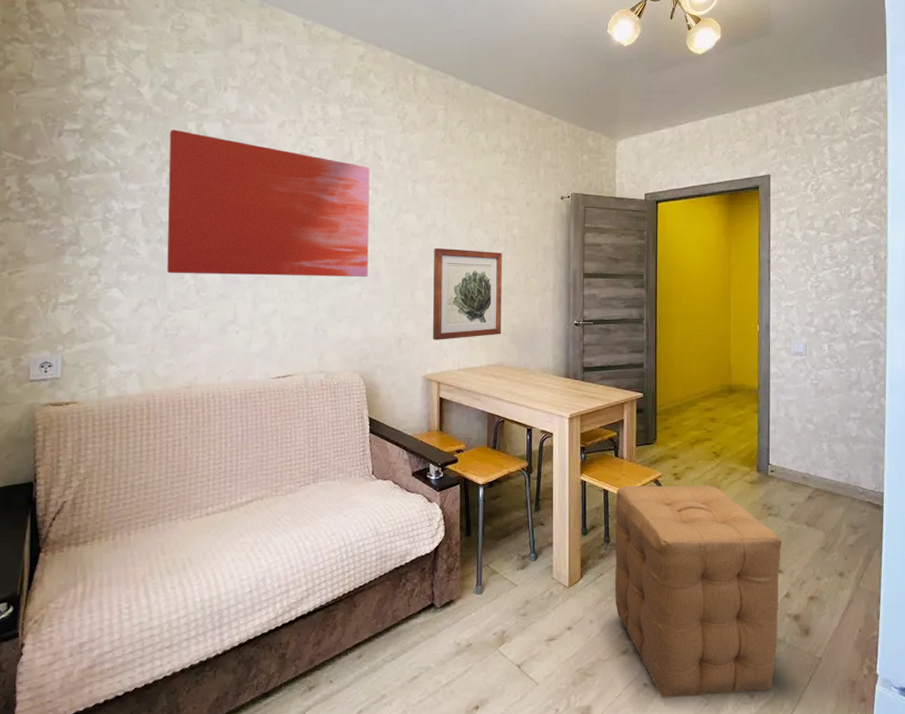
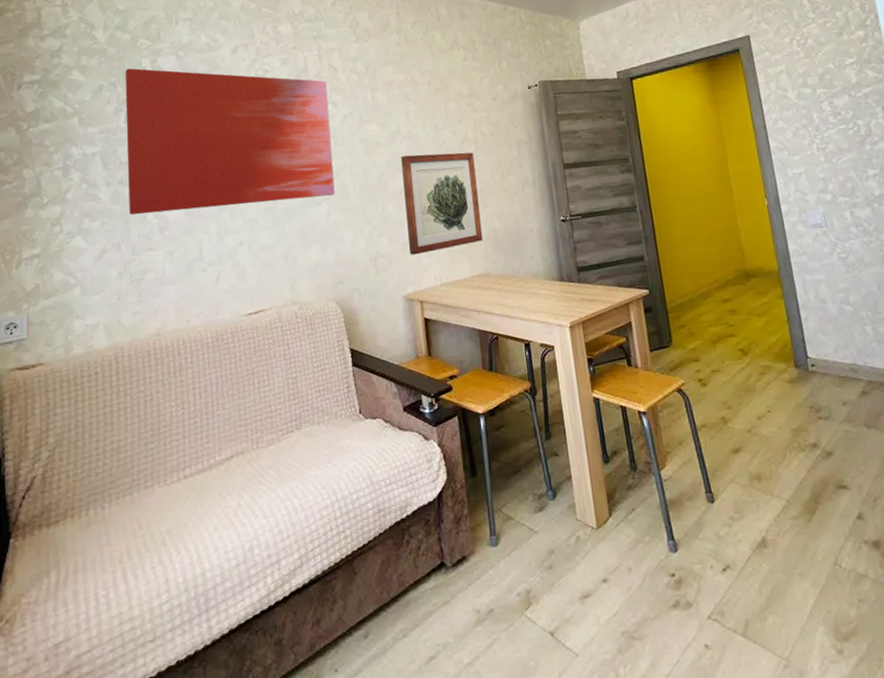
ottoman: present [614,485,782,698] -> none [635,389,864,663]

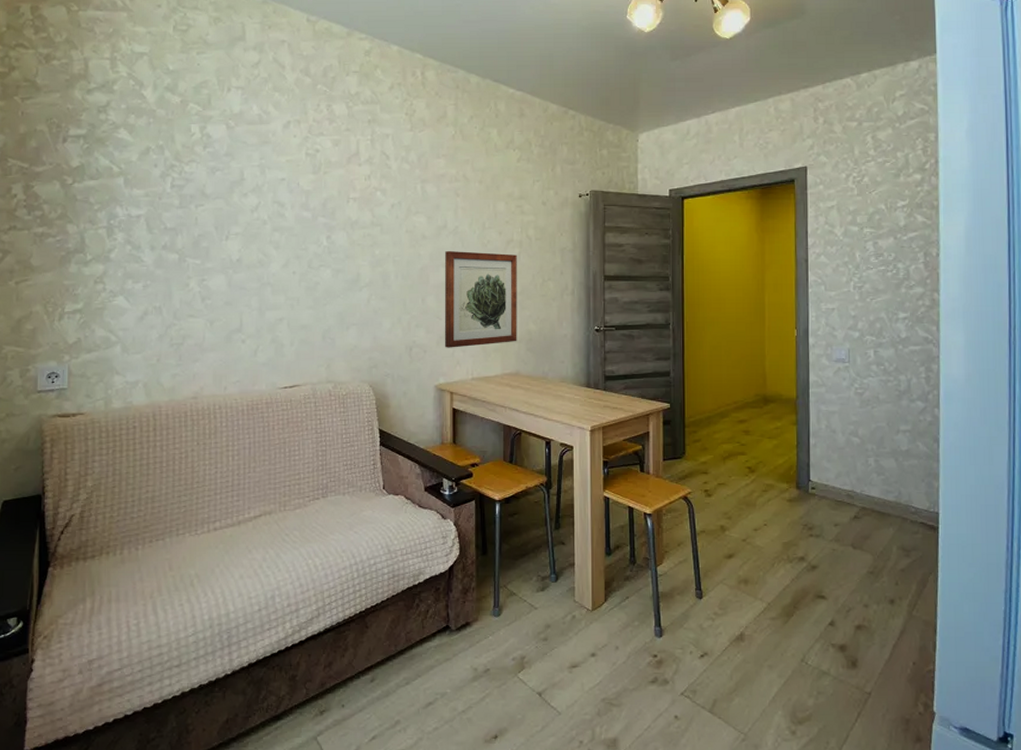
wall art: present [125,68,335,215] -> none [172,132,377,282]

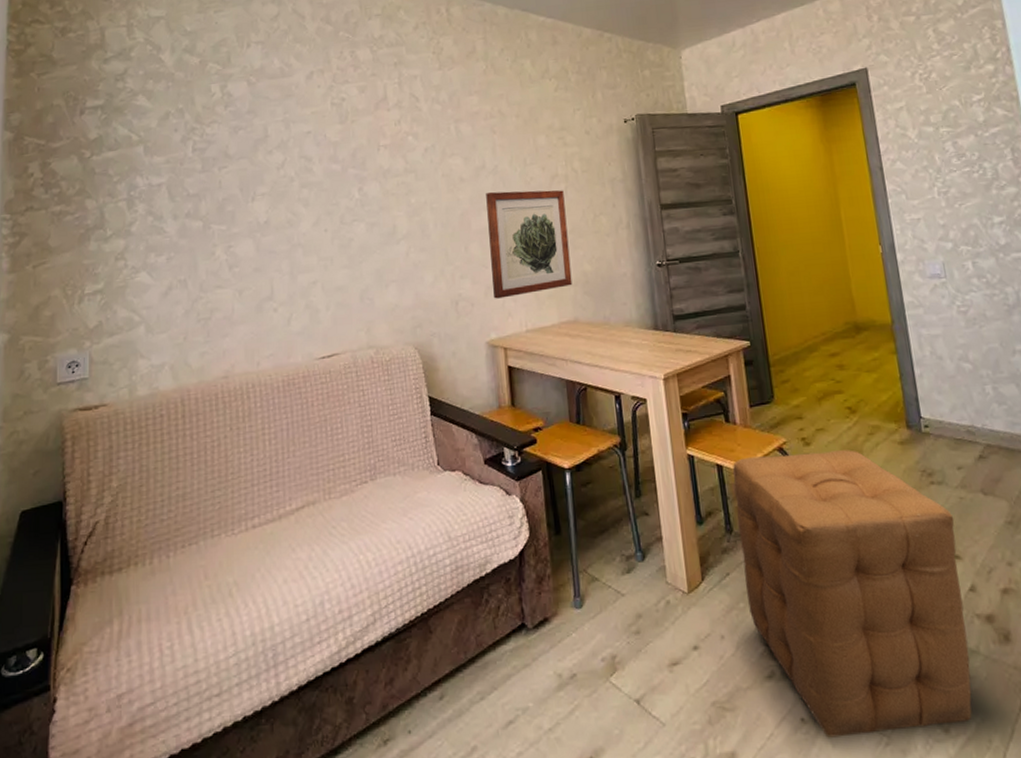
ottoman: none [641,503,825,732] -> present [733,450,973,738]

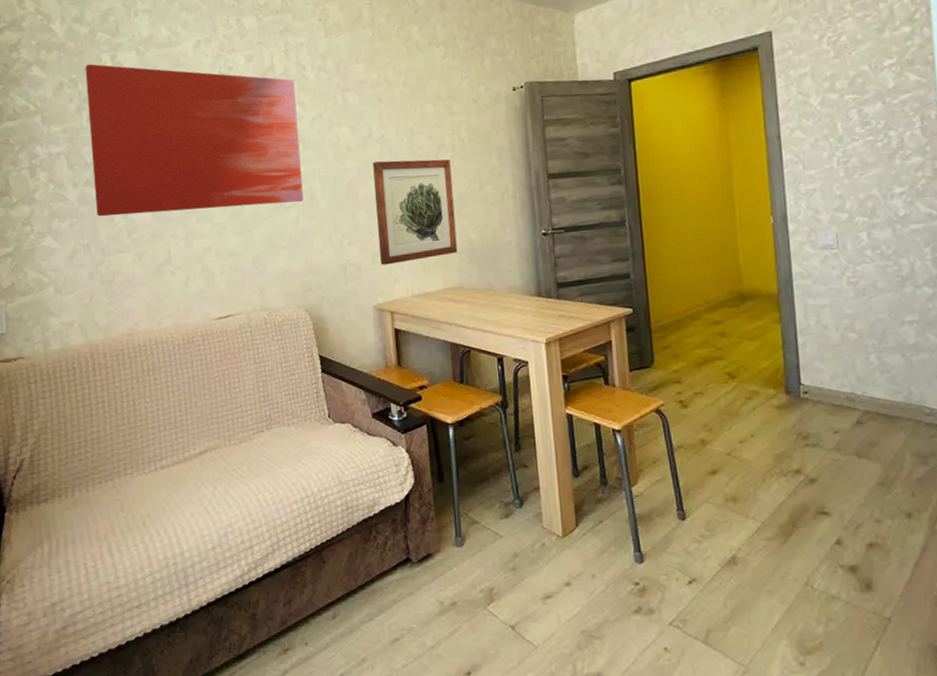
wall art: none [193,94,415,251] -> present [85,64,304,217]
ottoman: present [733,450,973,738] -> none [610,413,830,665]

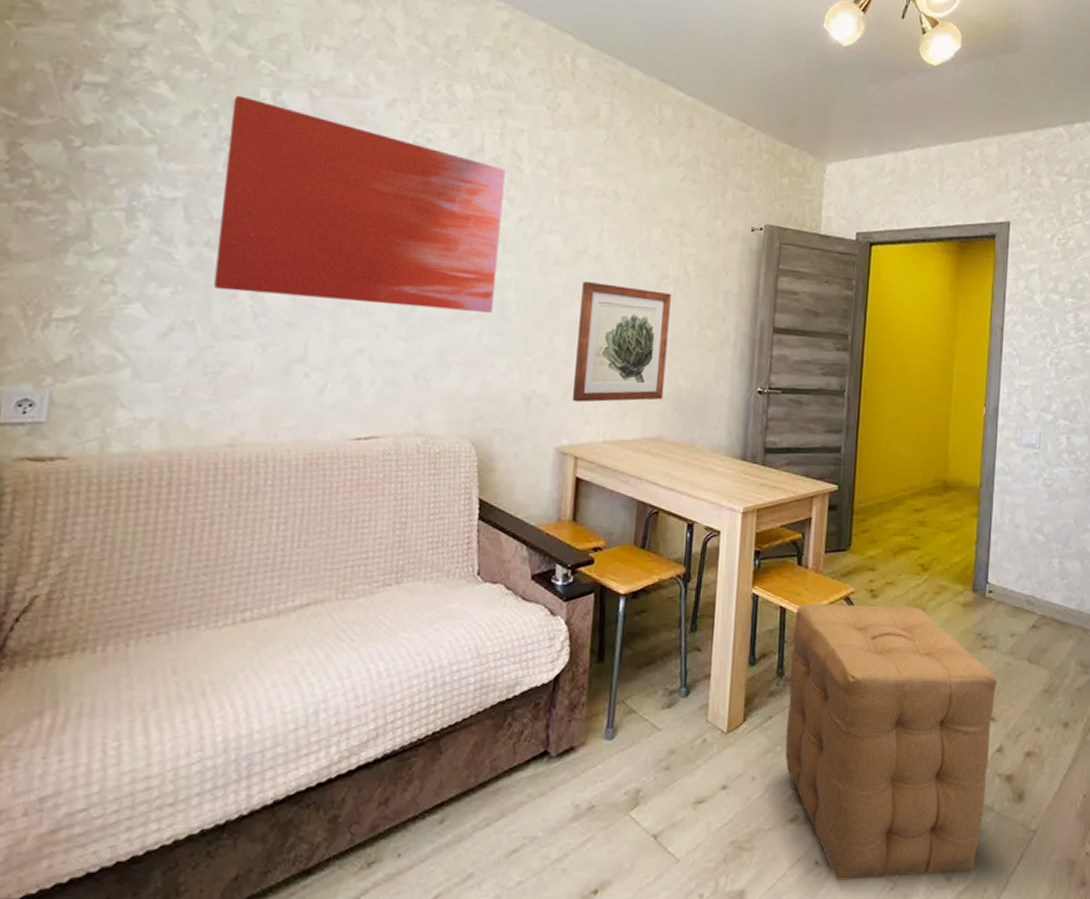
ottoman: none [610,413,830,665] -> present [785,603,997,881]

